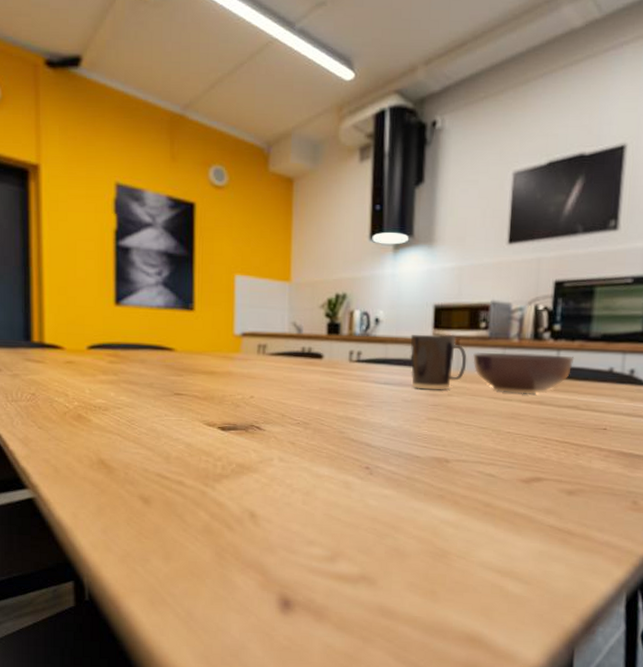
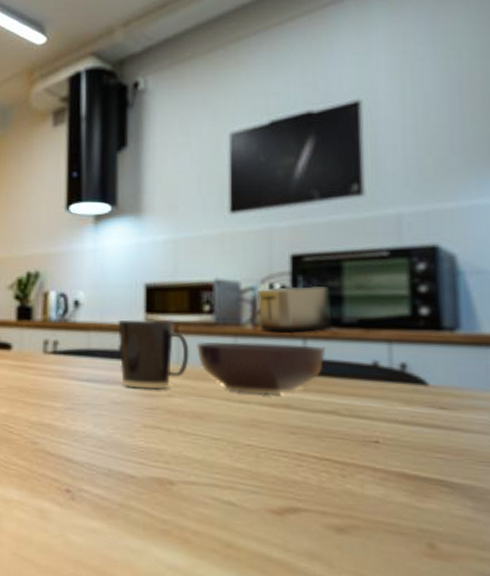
toaster: none [523,306,583,345] -> present [257,285,333,333]

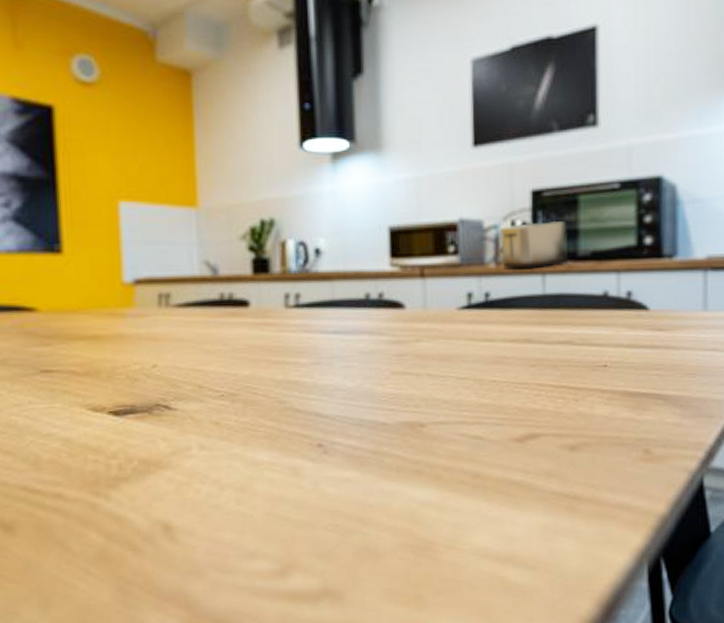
mug: present [118,319,189,390] -> none [362,263,436,337]
bowl: present [197,342,326,395] -> none [443,280,563,332]

